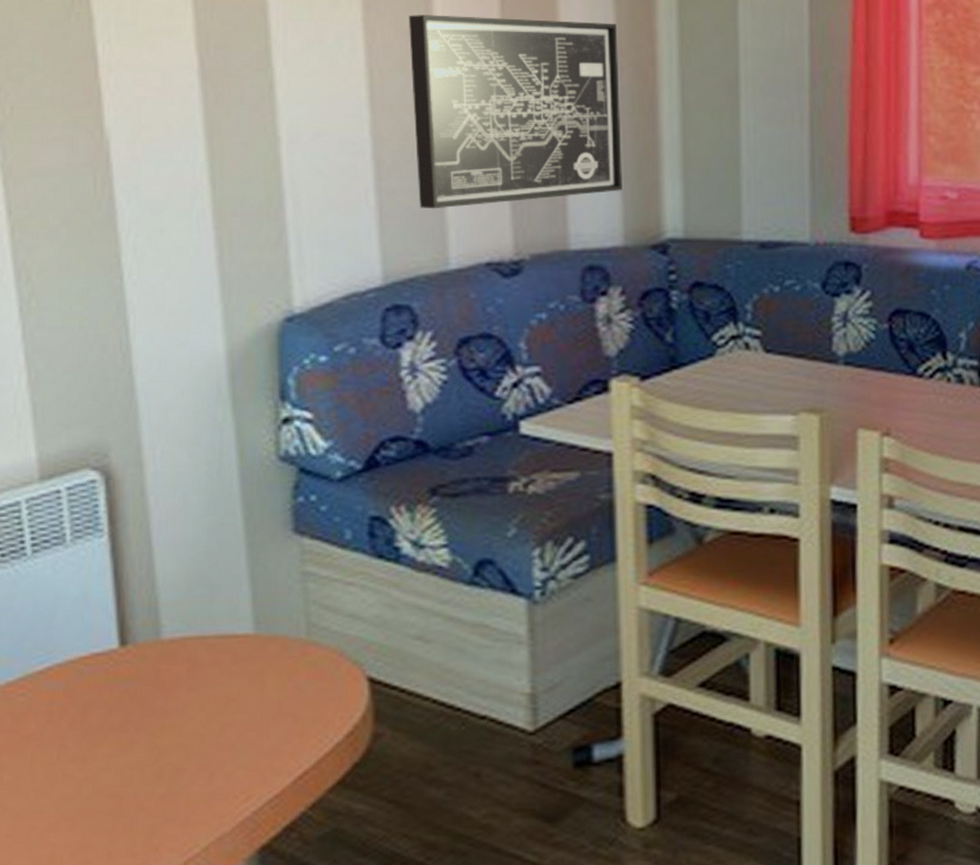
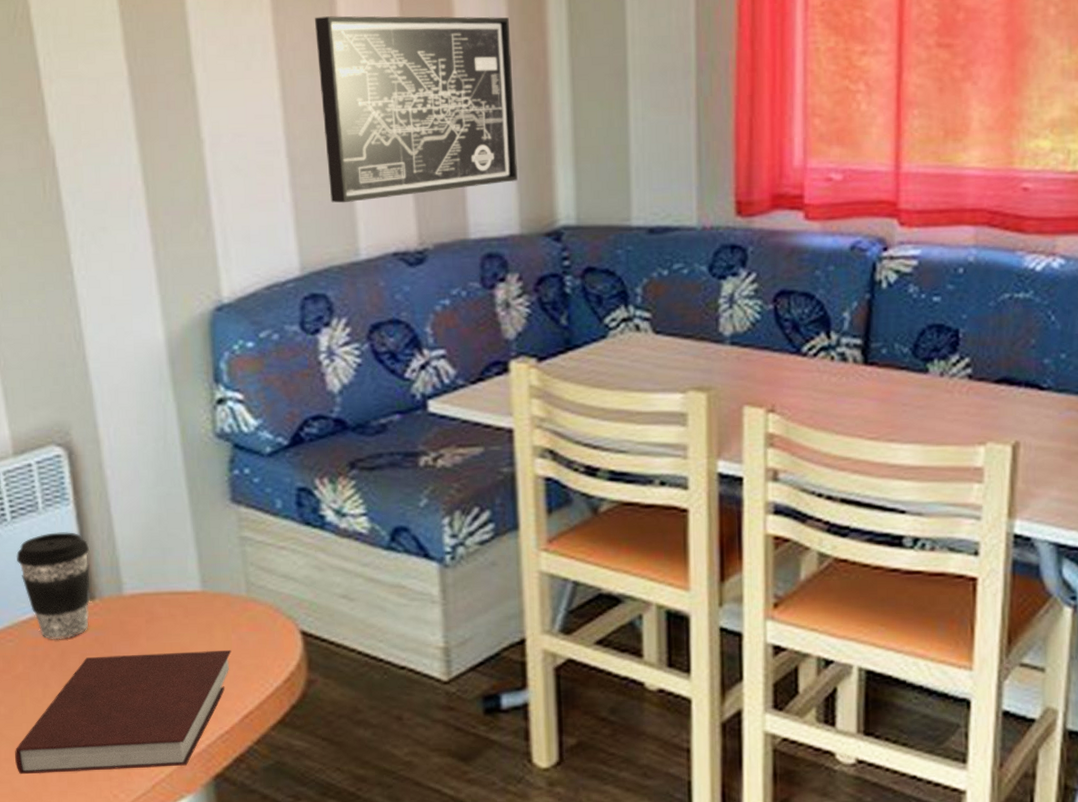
notebook: none [18,700,286,854] -> present [15,649,231,775]
coffee cup: none [36,568,123,693] -> present [16,532,90,640]

